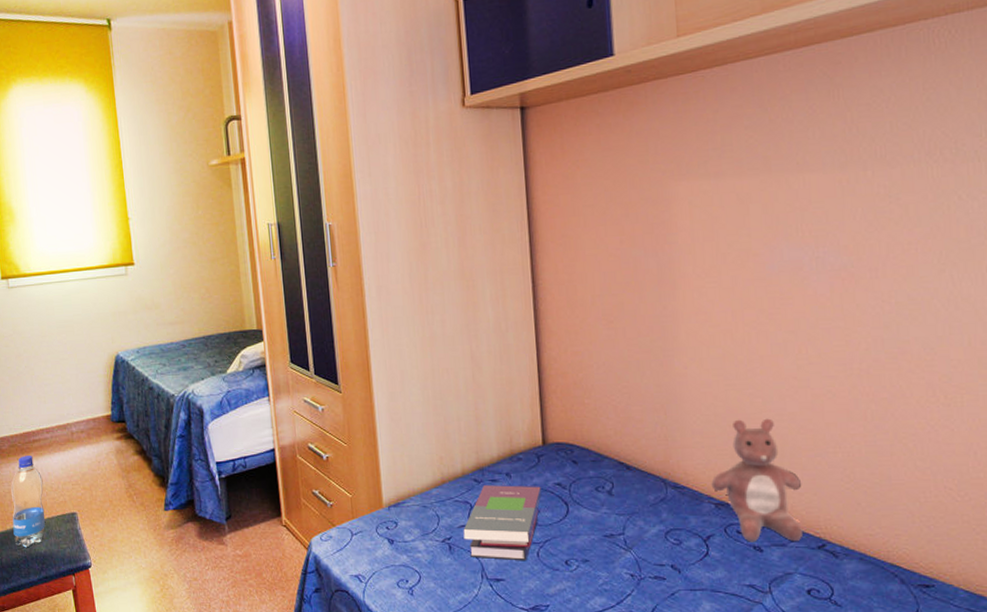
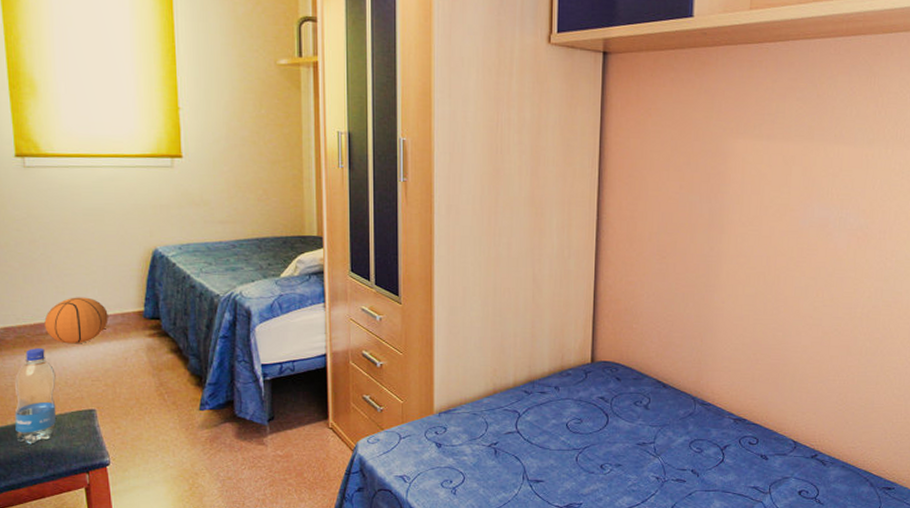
basketball: none [31,405,83,450] -> present [44,297,108,344]
books: present [463,485,542,561] -> none [509,396,586,465]
stuffed animal: present [711,418,804,542] -> none [733,349,805,452]

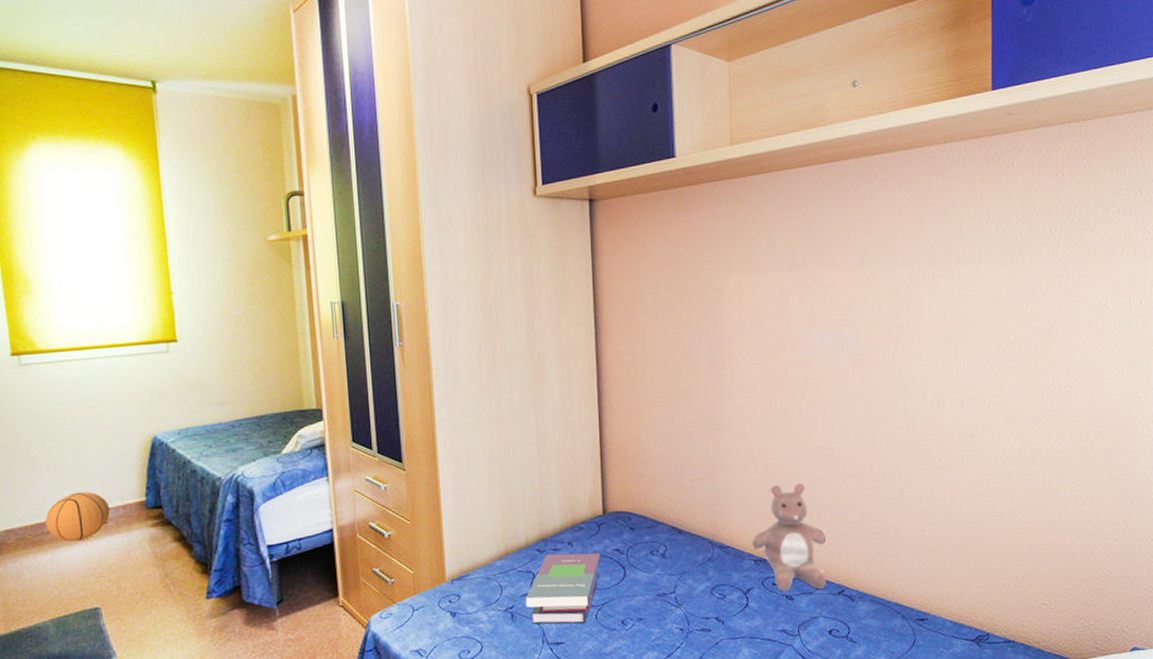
bottle: present [14,348,57,444] -> none [17,548,61,650]
books: none [509,396,586,465] -> present [525,552,601,624]
stuffed animal: none [733,349,805,452] -> present [752,483,827,592]

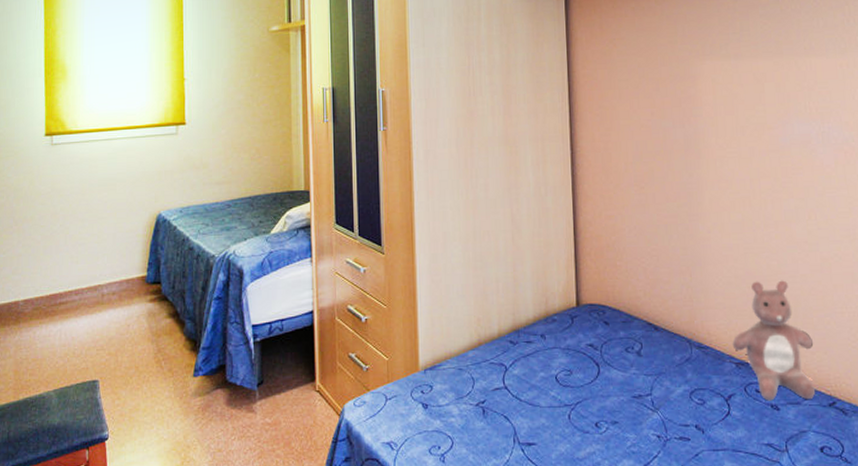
basketball: present [45,492,110,542] -> none [59,265,115,313]
books: present [525,552,601,624] -> none [497,346,574,424]

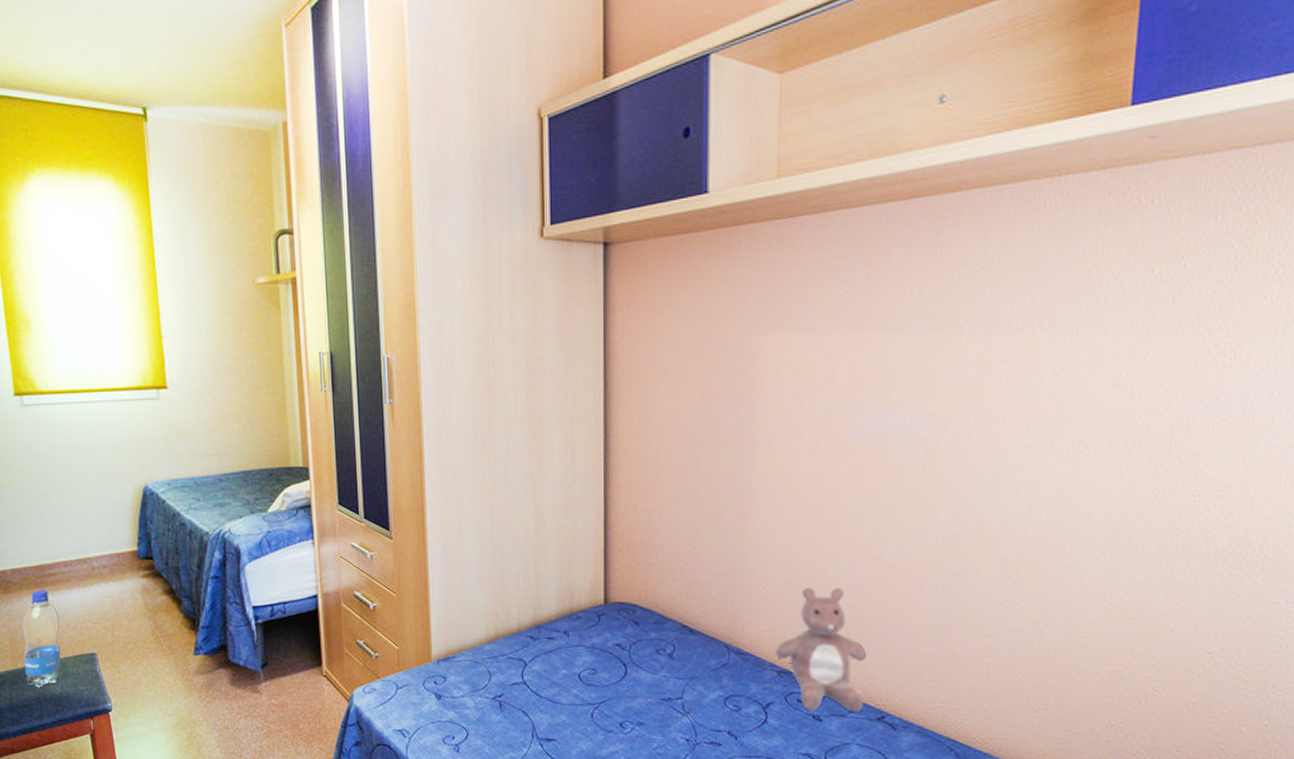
bottle: none [26,319,65,420] -> present [22,590,61,688]

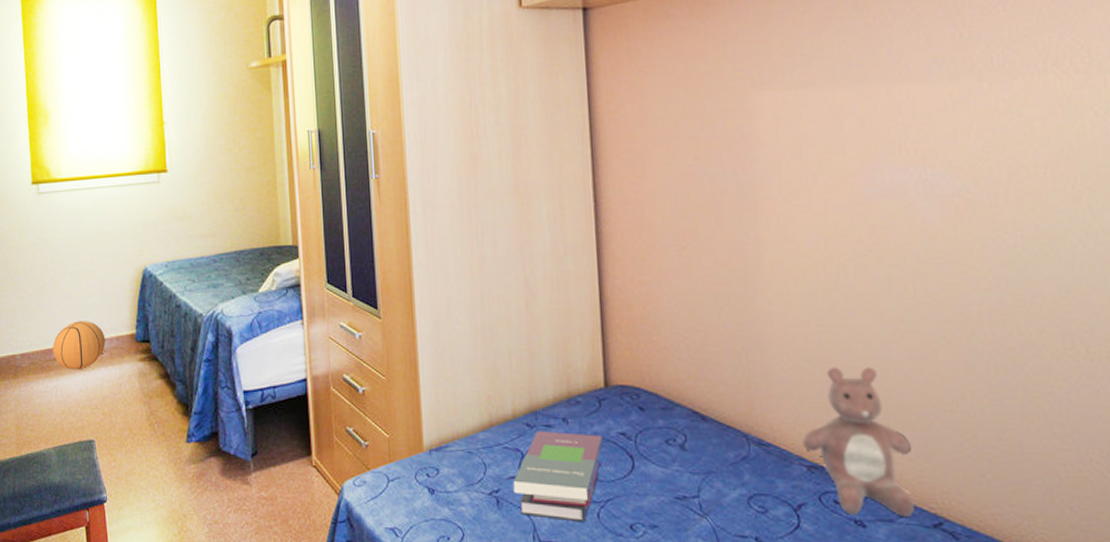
bottle: present [22,590,61,688] -> none [28,375,62,477]
basketball: none [46,537,105,586] -> present [53,321,106,370]
books: none [515,643,600,722] -> present [513,431,603,523]

